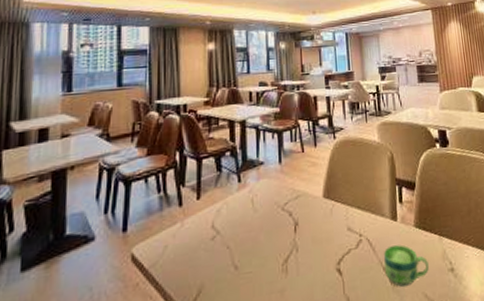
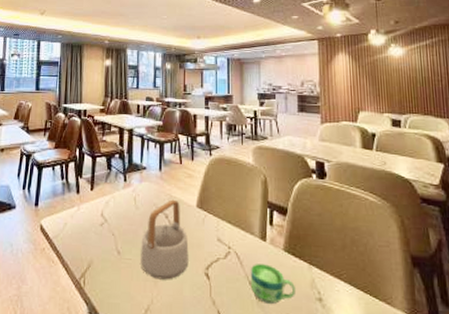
teapot: none [262,193,318,289] -> present [141,199,189,280]

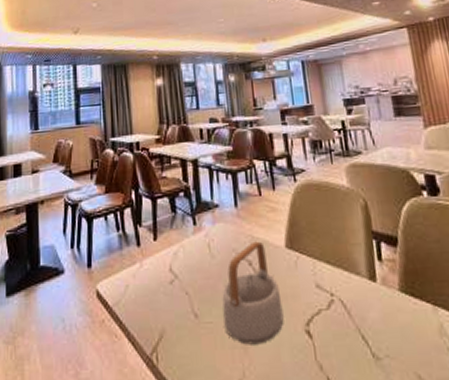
cup: present [250,264,297,305] -> none [361,311,423,363]

